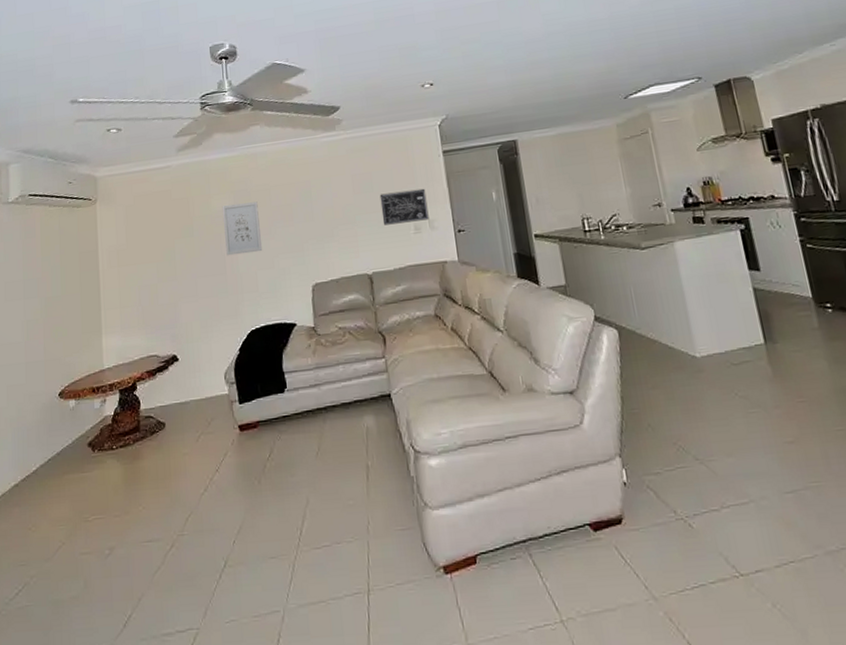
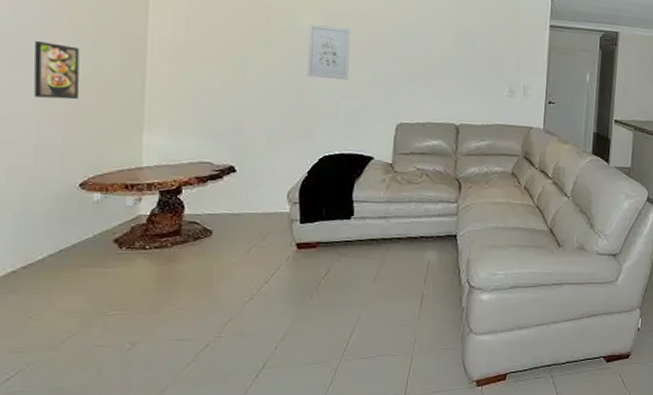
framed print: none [19,270,53,321] -> present [34,40,80,100]
wall art: present [380,188,429,225] -> none [479,51,526,86]

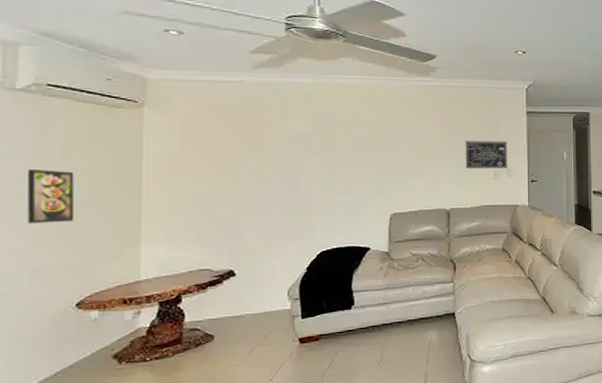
wall art: present [307,24,351,81] -> none [300,130,342,179]
wall art: none [479,51,526,86] -> present [465,141,508,169]

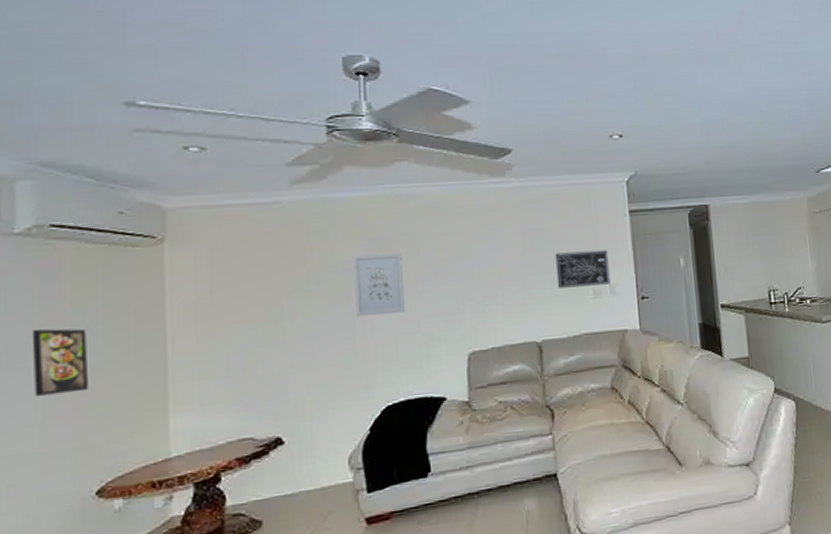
wall art: none [300,130,342,179] -> present [352,253,406,317]

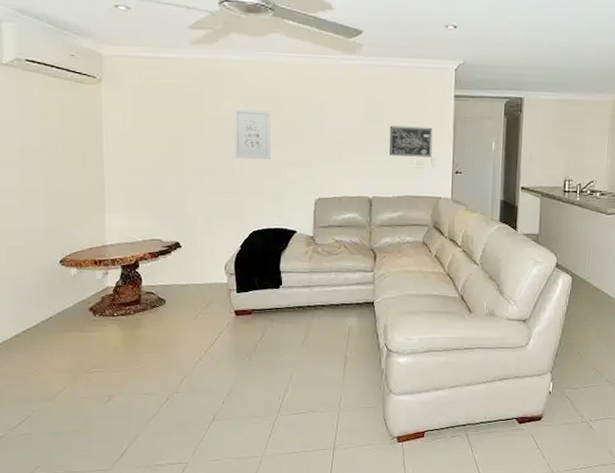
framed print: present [31,328,90,396] -> none [16,138,54,188]

